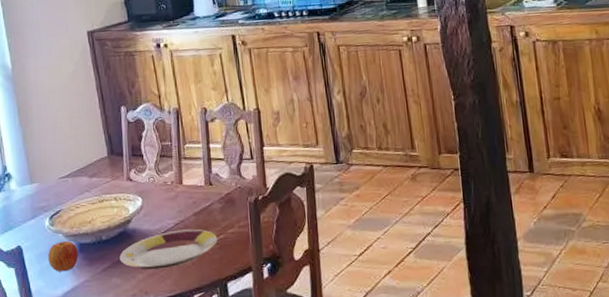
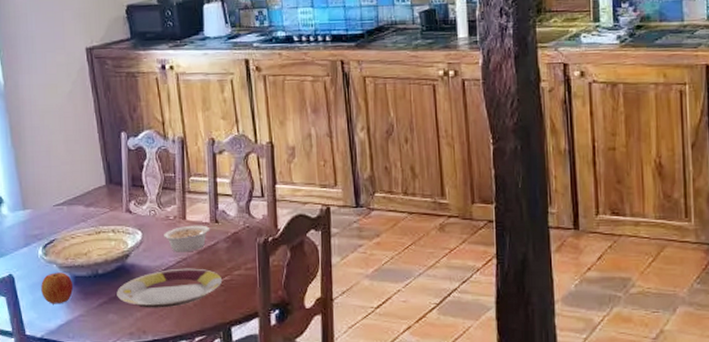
legume: none [162,188,211,215] -> present [164,225,217,252]

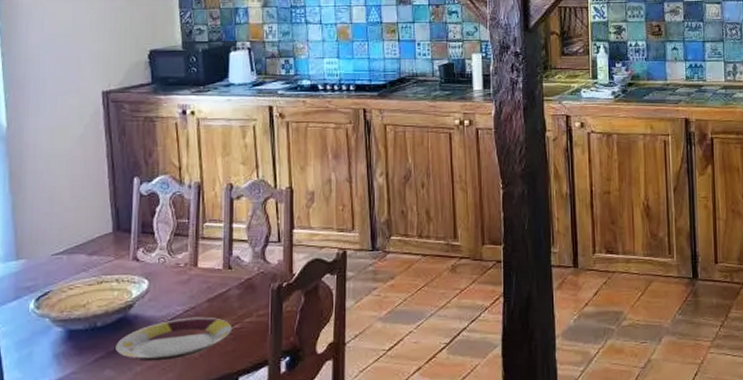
apple: present [41,273,74,304] -> none [29,327,67,362]
legume: present [164,225,217,252] -> none [172,272,230,301]

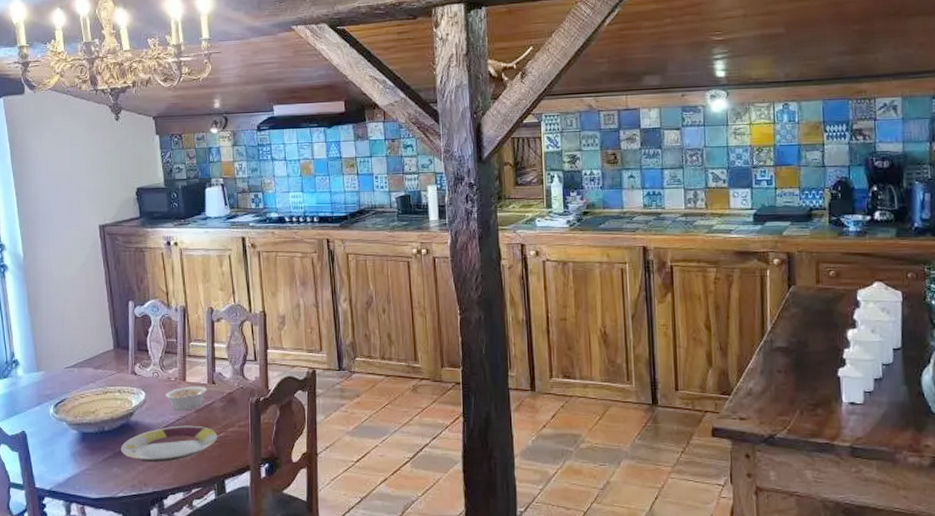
legume: none [172,272,230,301] -> present [165,386,214,411]

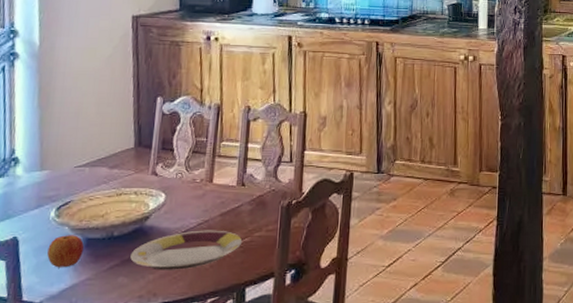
apple: none [51,429,81,459] -> present [47,235,85,268]
legume: present [165,386,214,411] -> none [188,188,243,215]

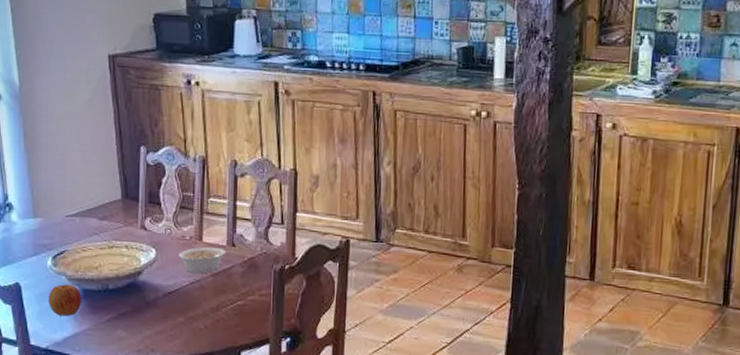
plate: present [130,230,243,270] -> none [126,289,236,328]
legume: none [188,188,243,215] -> present [178,247,233,274]

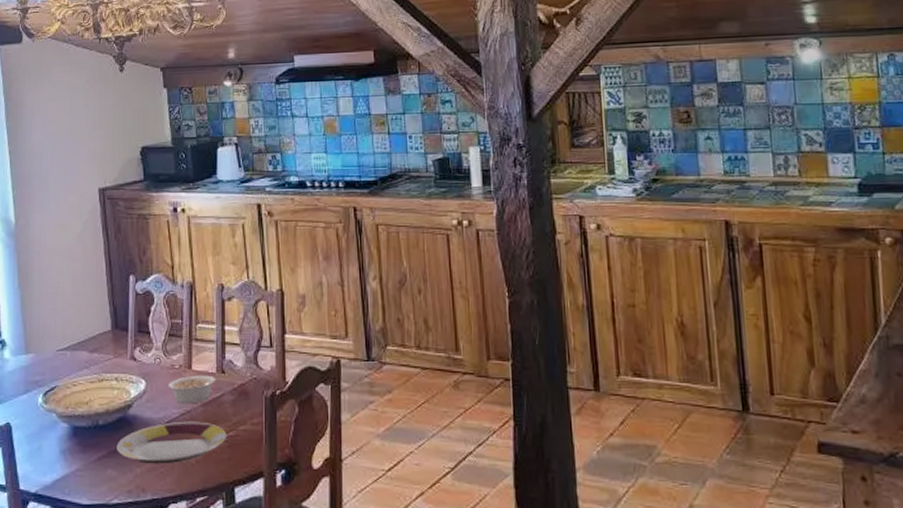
apple: present [49,284,82,317] -> none [39,422,72,457]
plate: none [126,289,236,328] -> present [117,421,227,465]

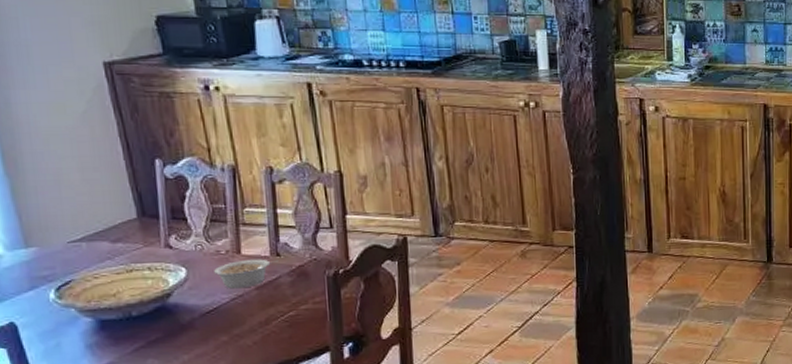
plate: present [117,421,227,465] -> none [157,304,287,350]

